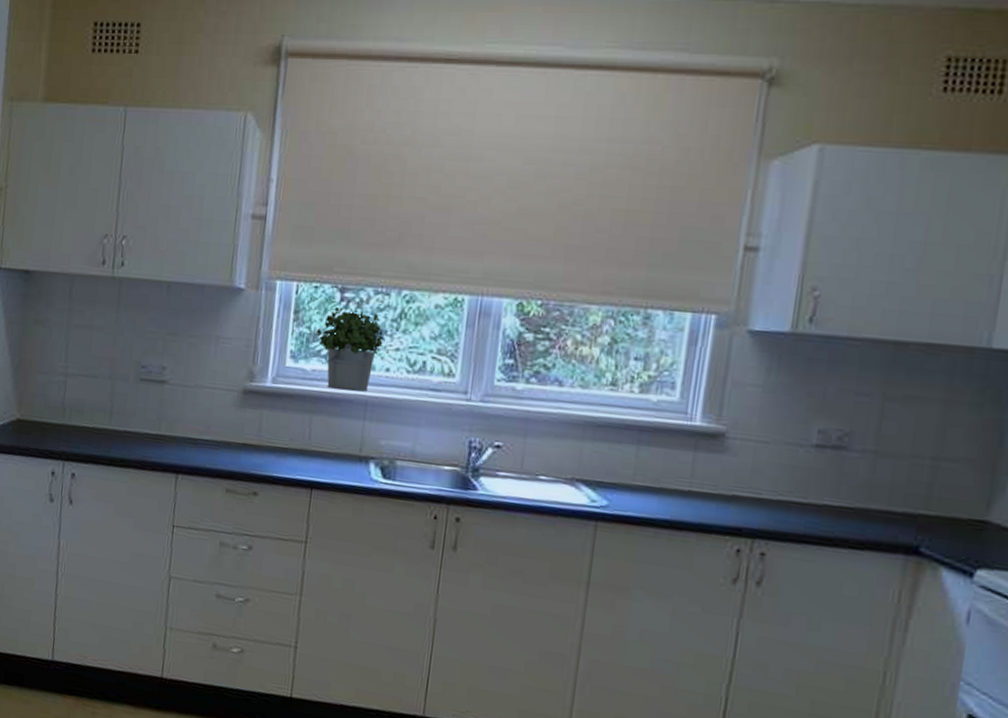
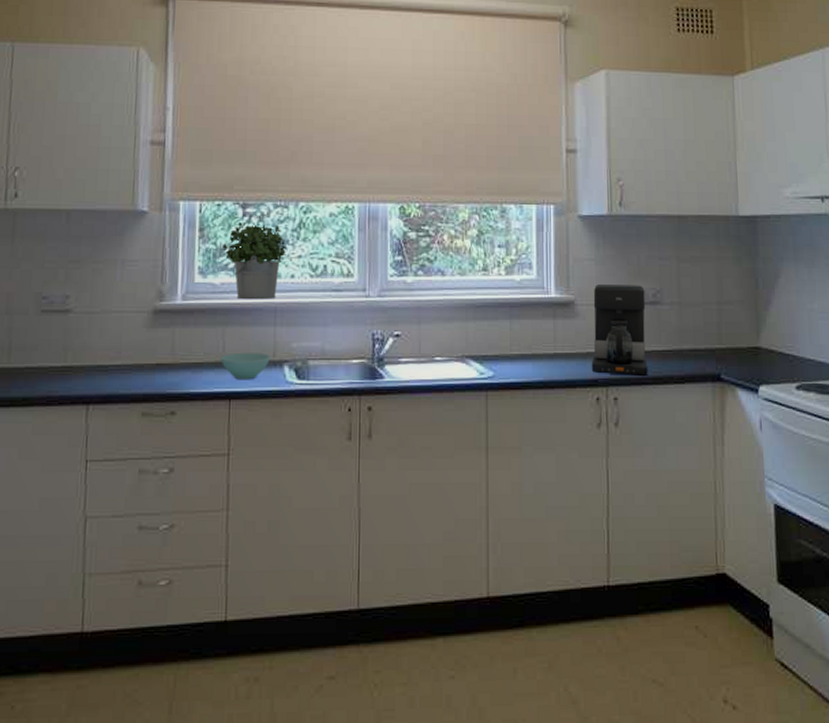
bowl: none [305,442,356,472] -> present [221,352,270,380]
coffee maker: none [735,417,828,533] -> present [591,285,648,376]

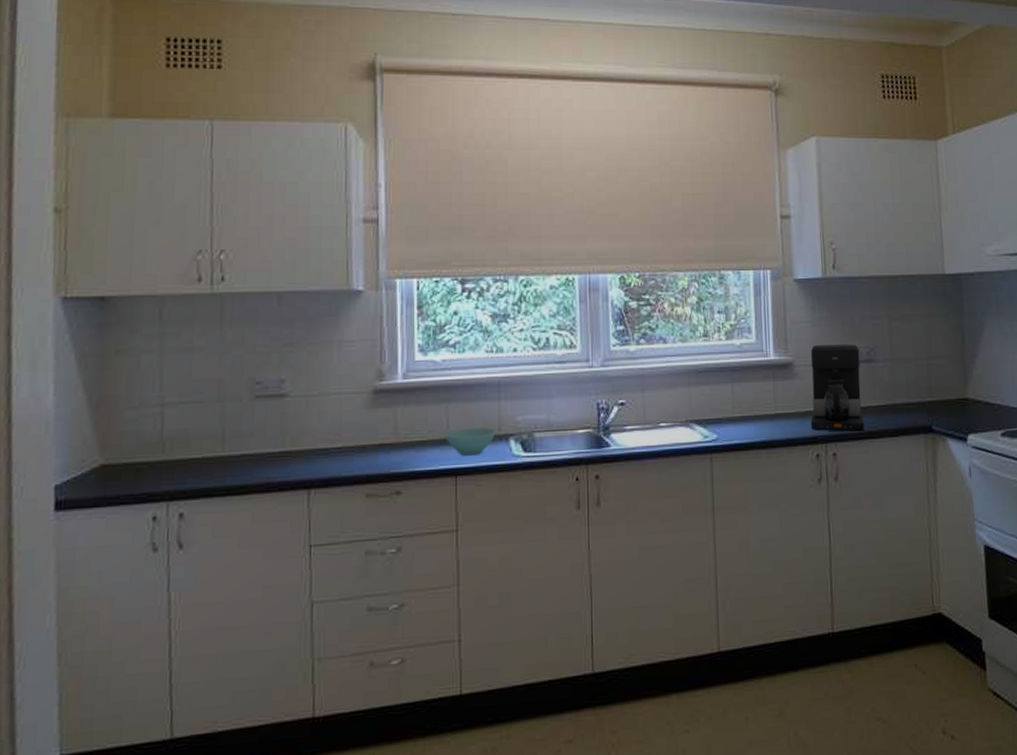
potted plant: present [221,221,286,300] -> none [441,297,508,376]

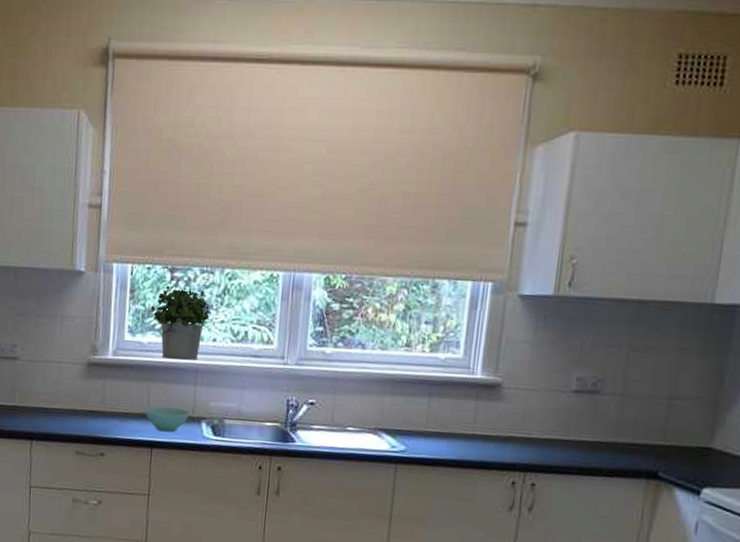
potted plant: none [441,297,508,376] -> present [149,285,210,361]
coffee maker: present [810,344,864,432] -> none [510,368,584,465]

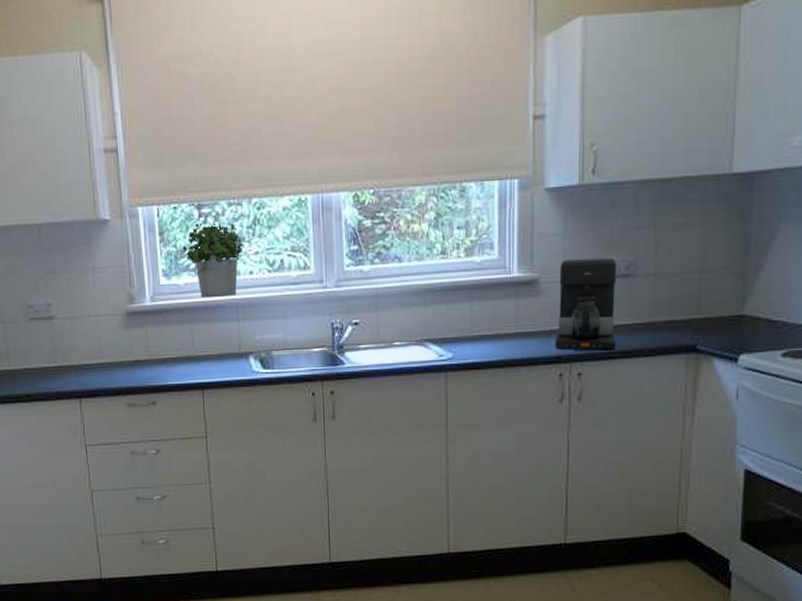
bowl: present [145,406,190,432] -> none [191,346,236,372]
coffee maker: none [510,368,584,465] -> present [554,258,617,351]

